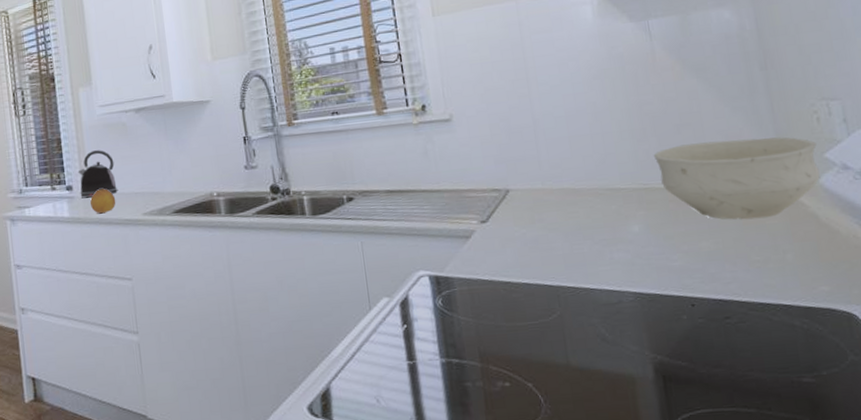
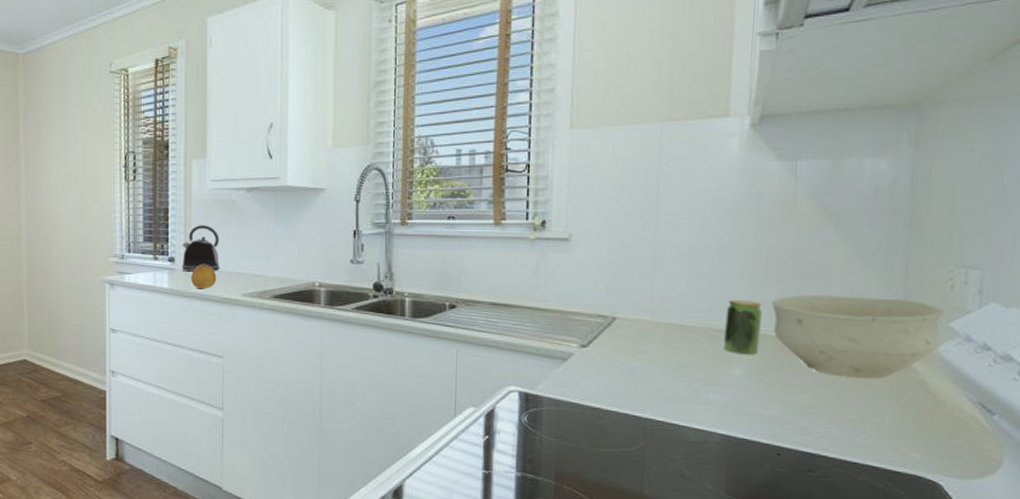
jar: none [612,156,652,211] -> present [722,300,762,355]

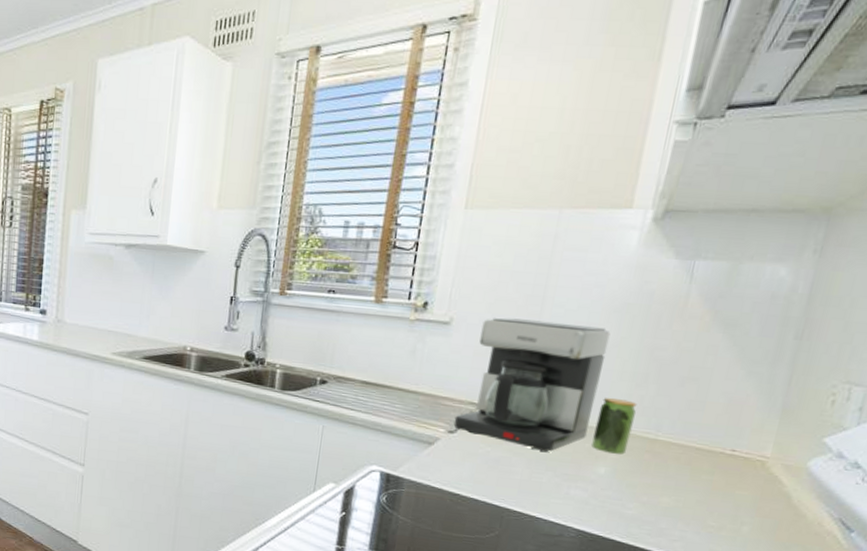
kettle: present [182,225,221,272] -> none [53,278,94,327]
fruit: present [190,265,217,289] -> none [61,319,88,345]
coffee maker: none [585,230,726,358] -> present [453,318,611,452]
bowl: present [771,295,944,379] -> none [645,398,821,488]

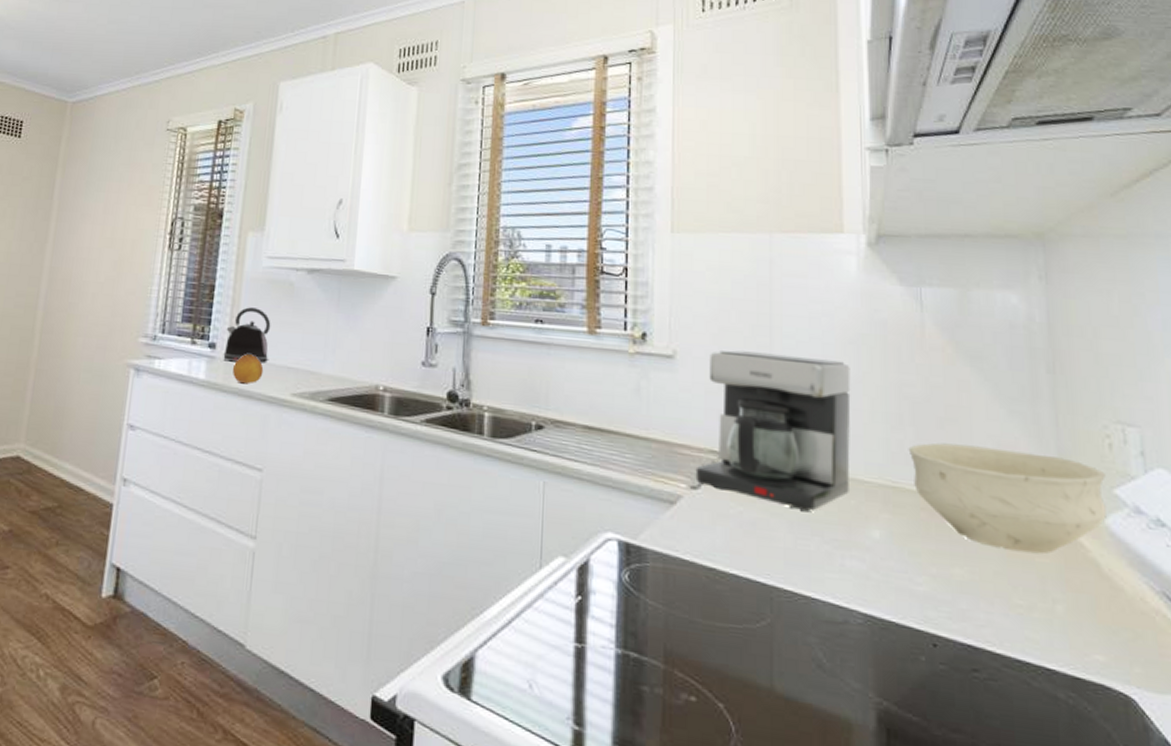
kettle: none [53,278,94,327] -> present [223,307,271,364]
fruit: none [61,319,88,345] -> present [232,354,264,384]
jar: present [590,398,637,455] -> none [856,443,899,513]
bowl: none [645,398,821,488] -> present [908,442,1106,555]

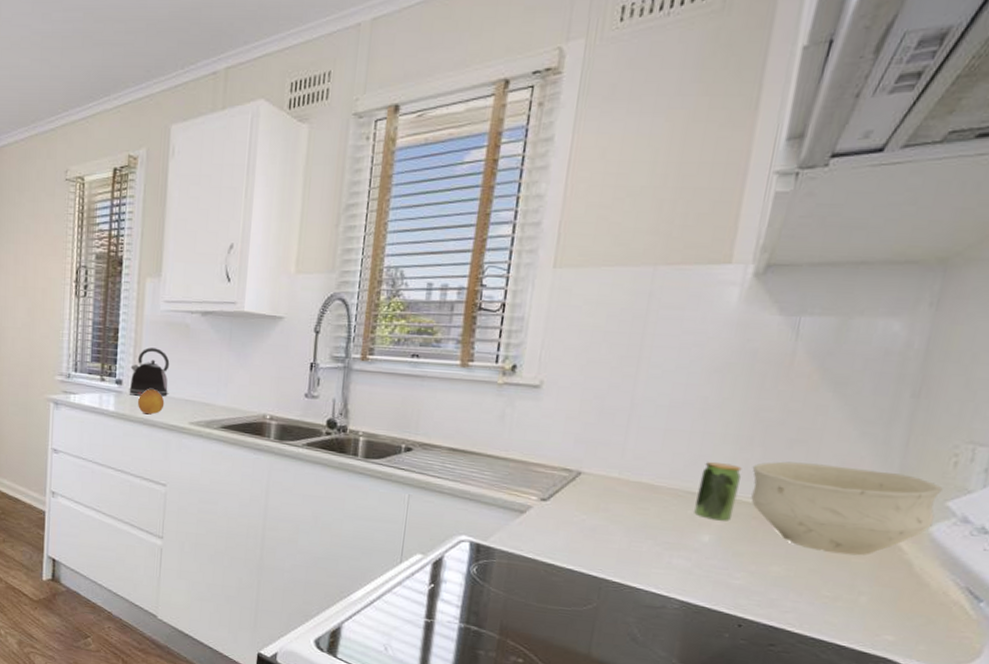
coffee maker: present [695,350,851,511] -> none [546,380,712,519]
jar: none [856,443,899,513] -> present [693,462,742,522]

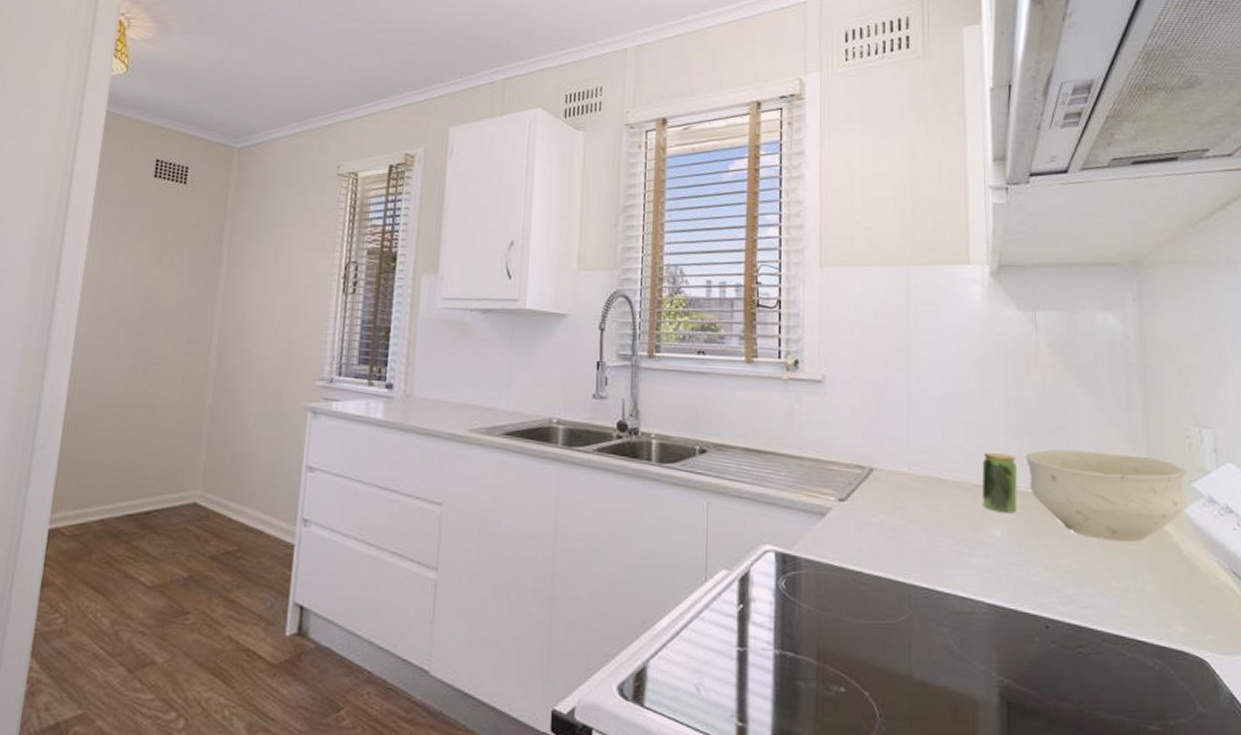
kettle: present [129,347,170,397] -> none [400,348,447,402]
fruit: present [137,389,165,415] -> none [409,393,441,422]

